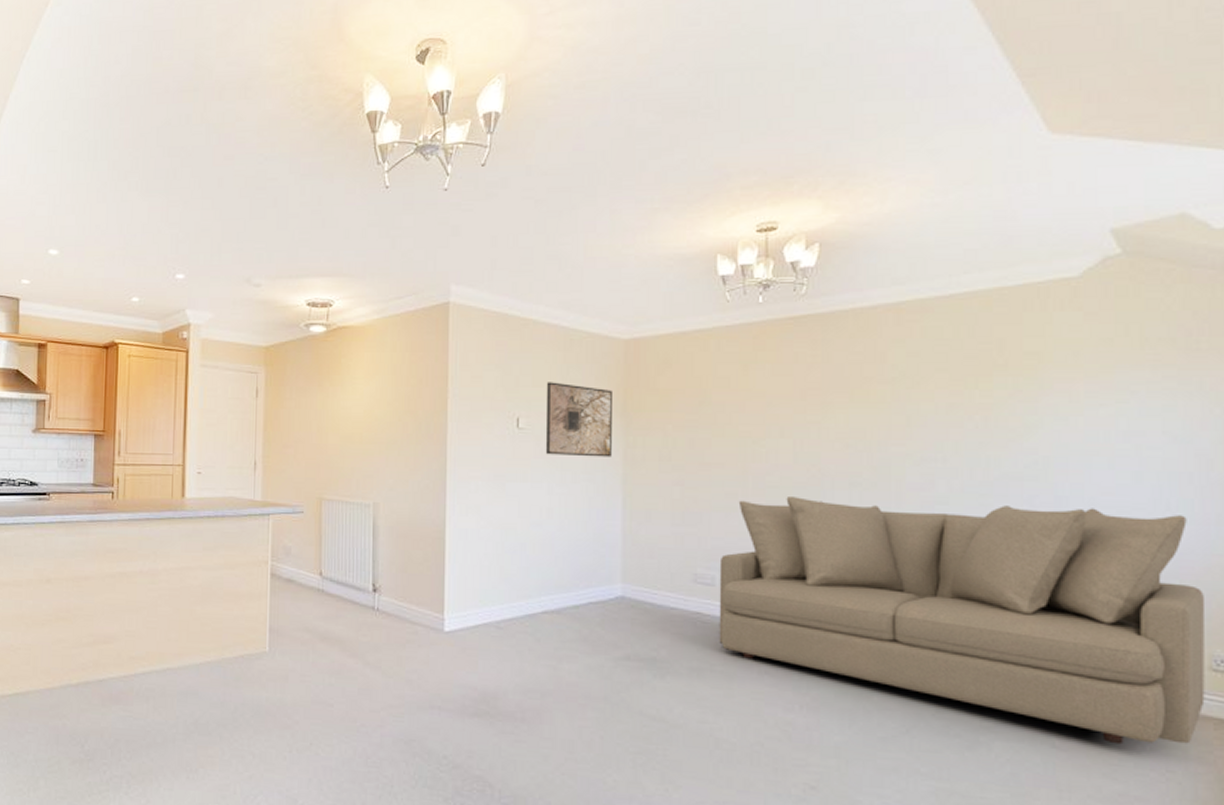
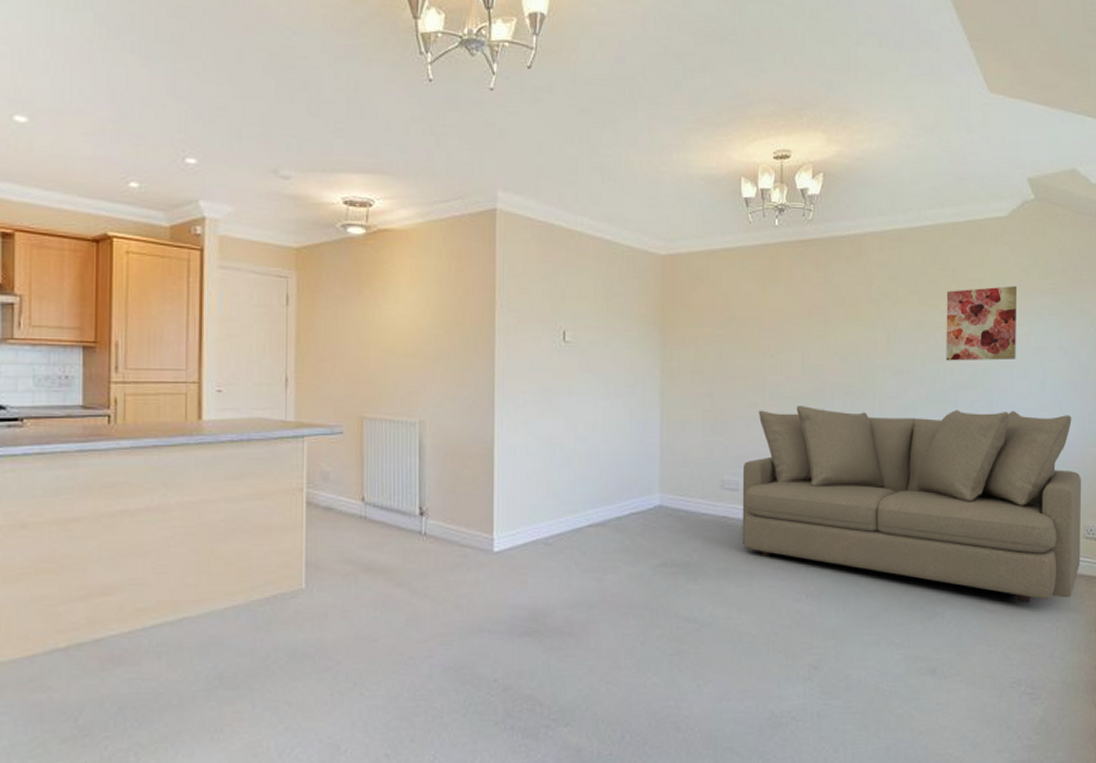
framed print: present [545,382,612,457] -> none [590,295,651,371]
wall art: none [989,359,1097,449] -> present [946,286,1018,361]

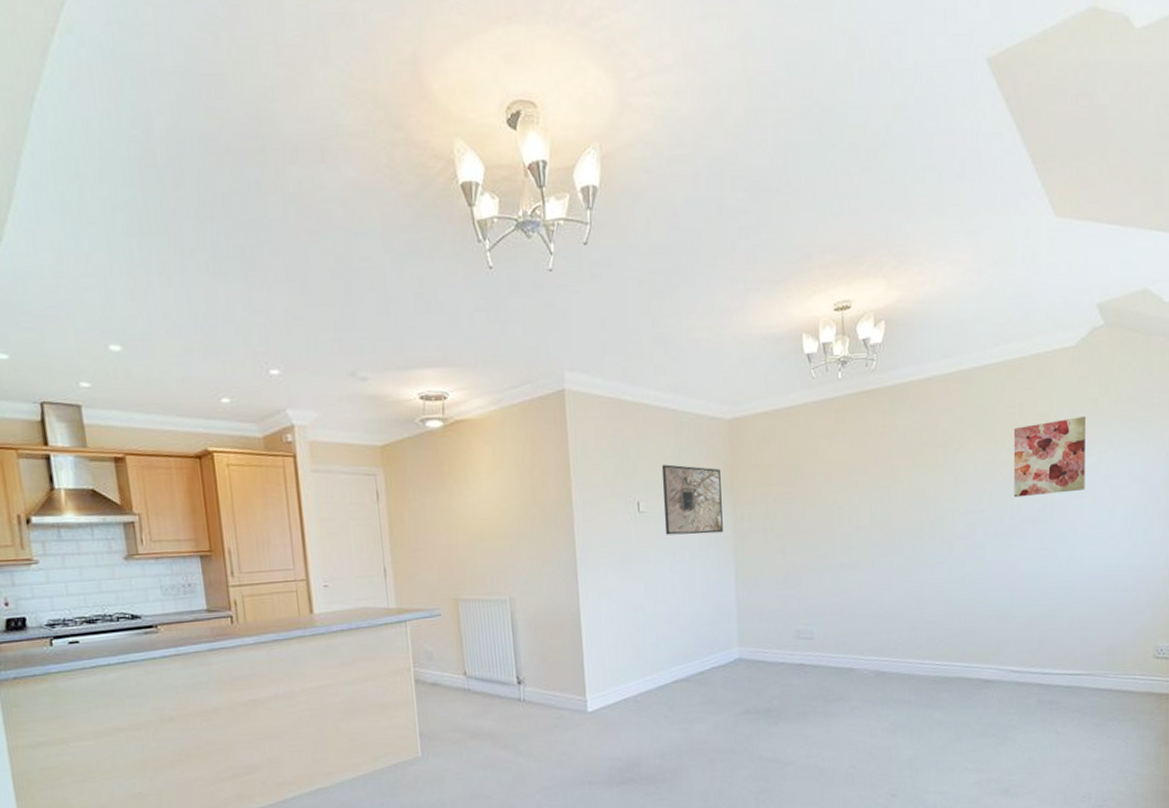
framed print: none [590,295,651,371] -> present [661,464,723,535]
sofa: present [742,406,1081,604] -> none [816,540,1152,724]

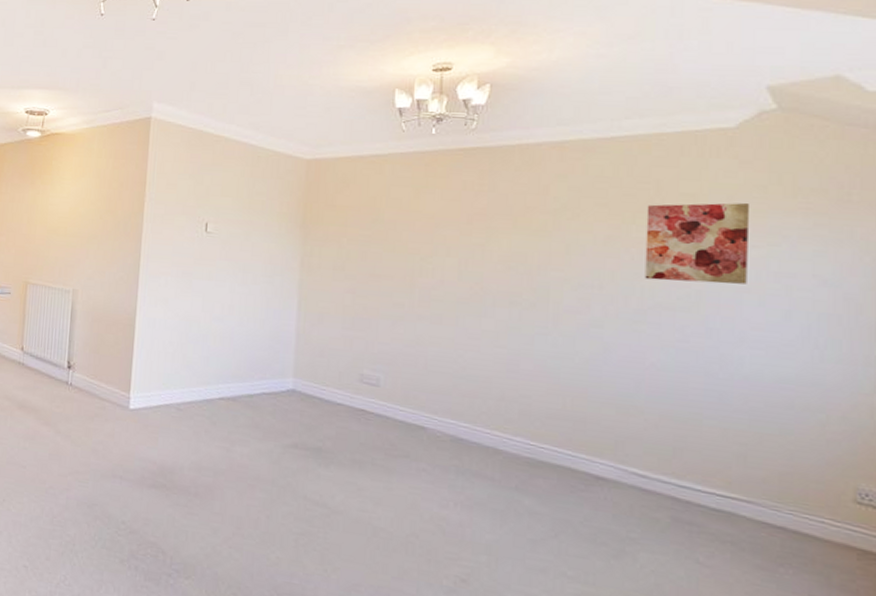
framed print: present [661,464,723,535] -> none [229,193,294,264]

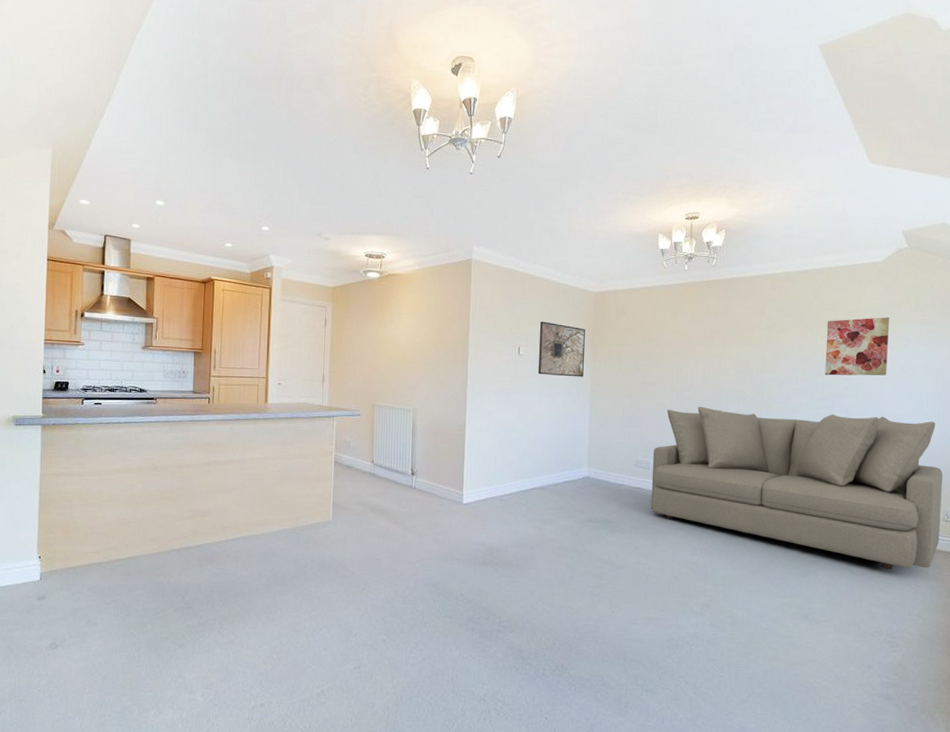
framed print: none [229,193,294,264] -> present [537,321,585,377]
sofa: none [381,310,850,572] -> present [650,407,943,570]

